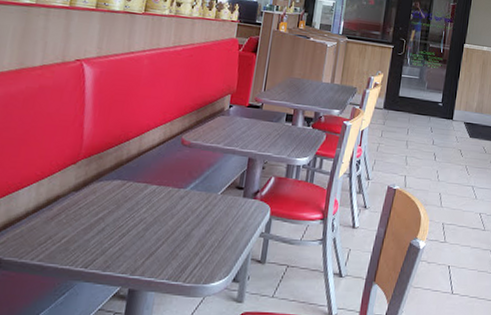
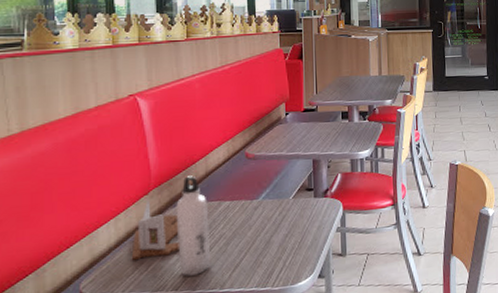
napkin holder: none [46,169,102,230] -> present [131,200,179,261]
water bottle: none [93,152,135,256] -> present [176,175,210,276]

